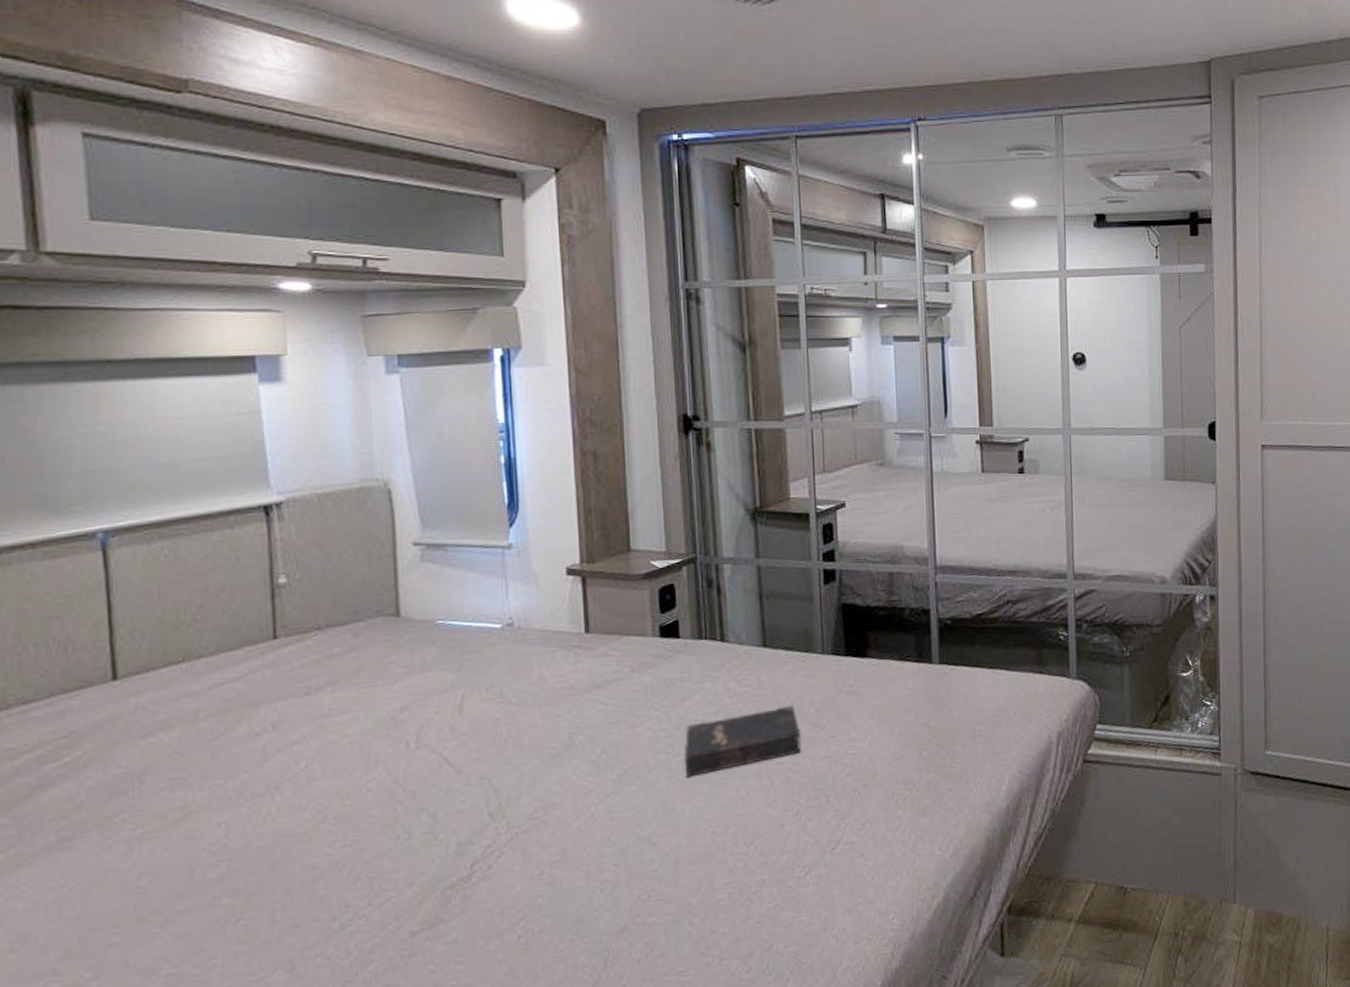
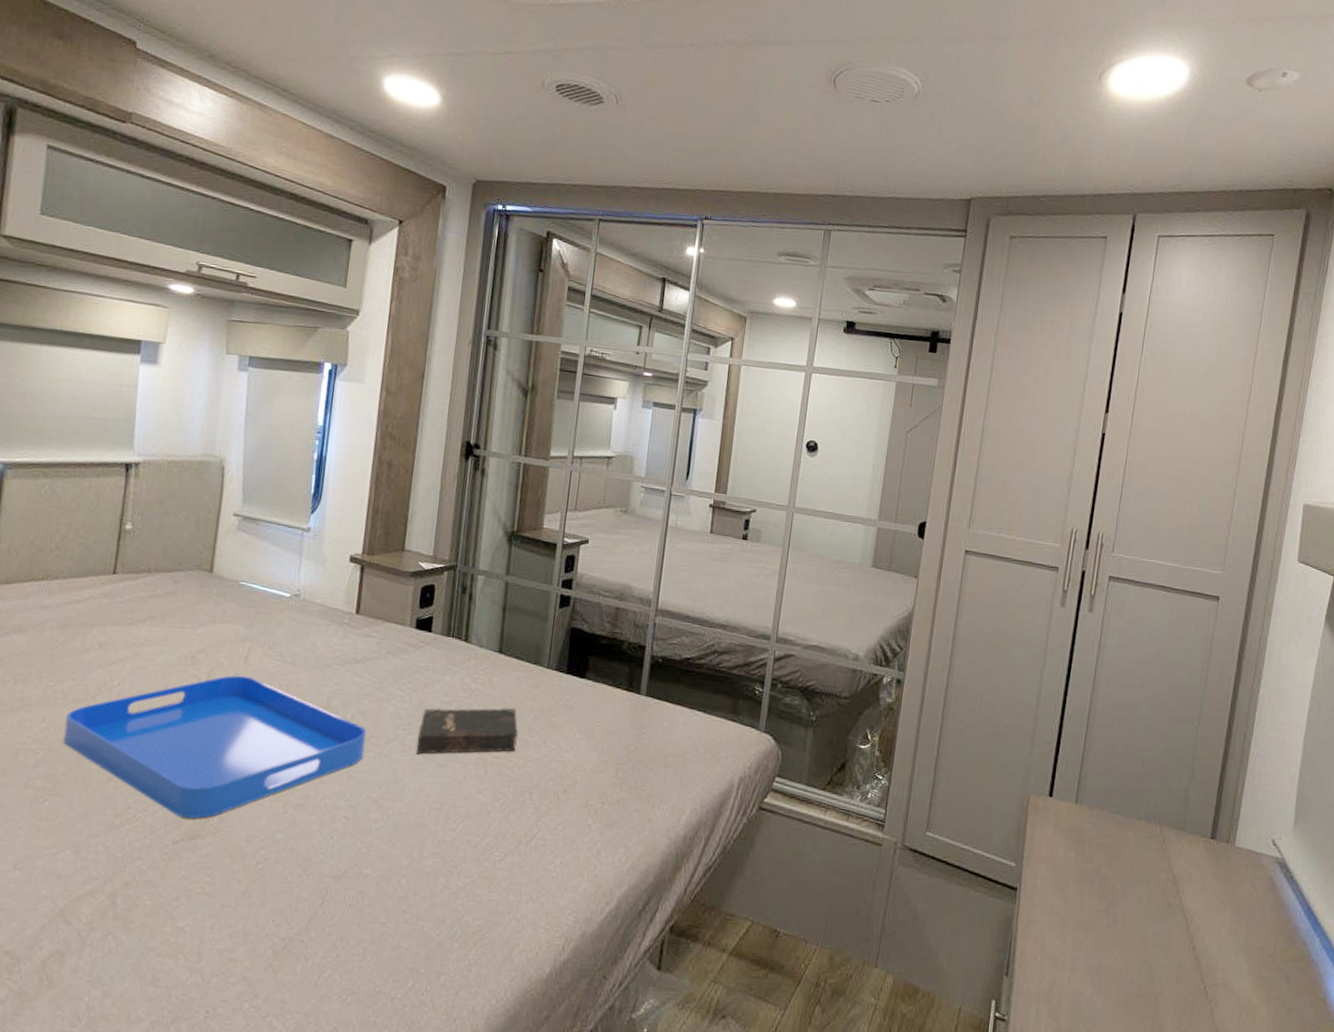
serving tray: none [247,728,624,905] -> present [63,675,367,819]

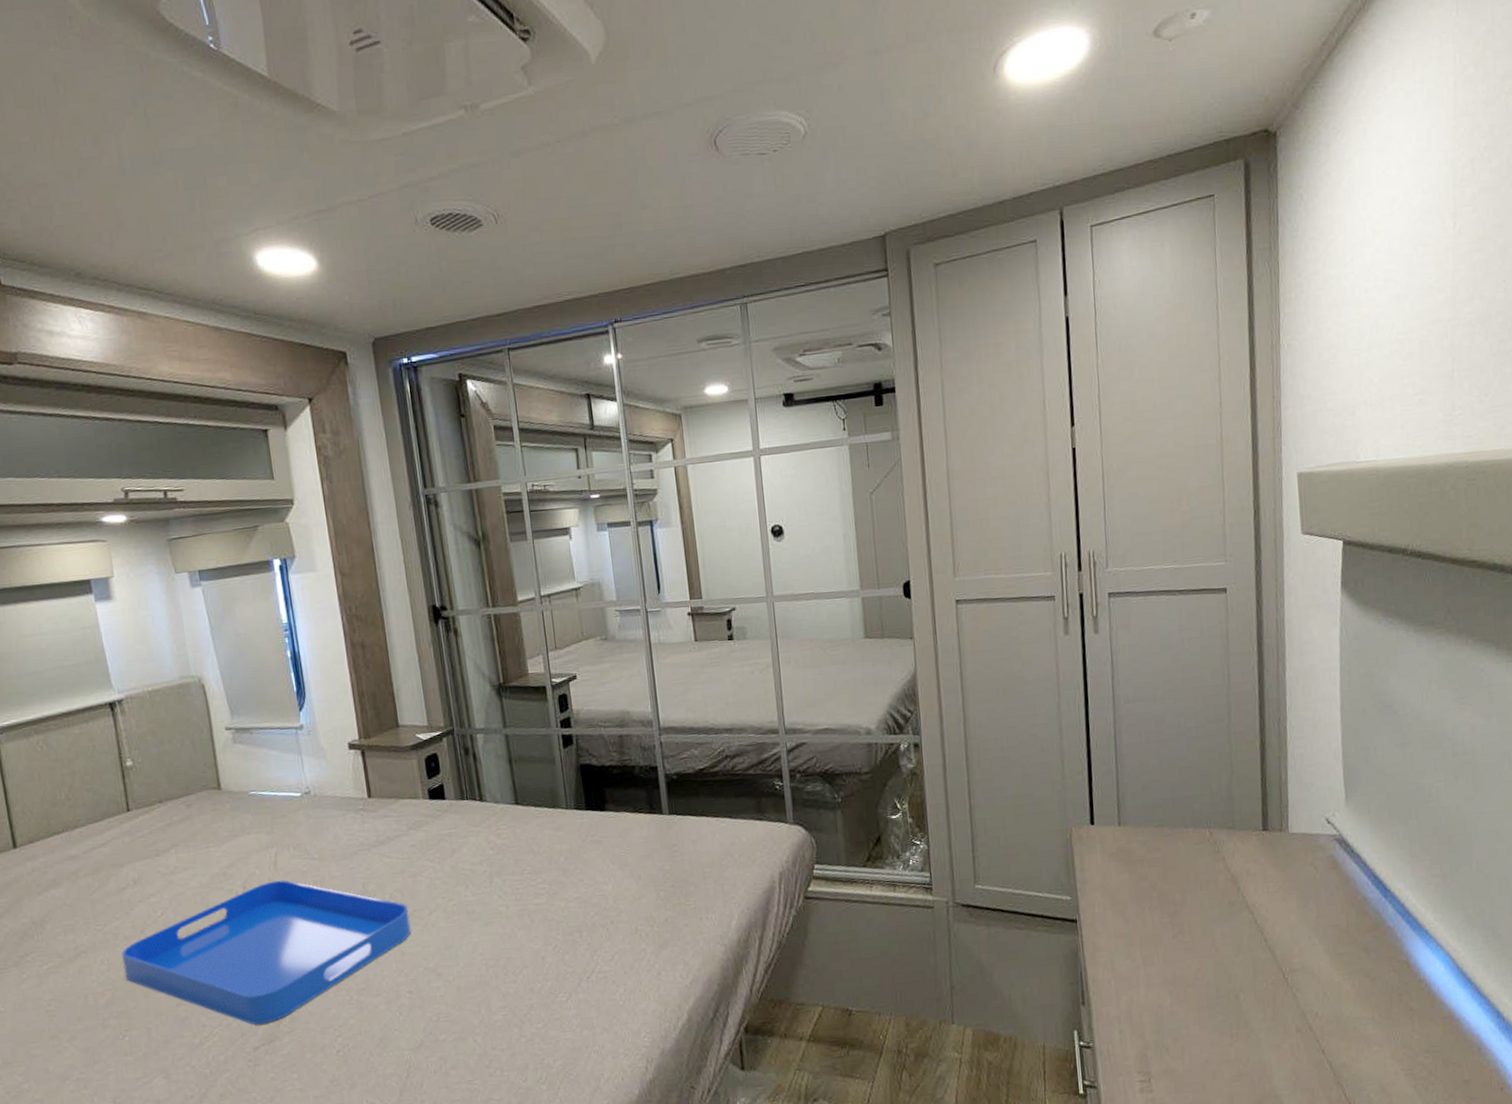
hardback book: present [416,707,518,754] -> none [457,854,555,918]

